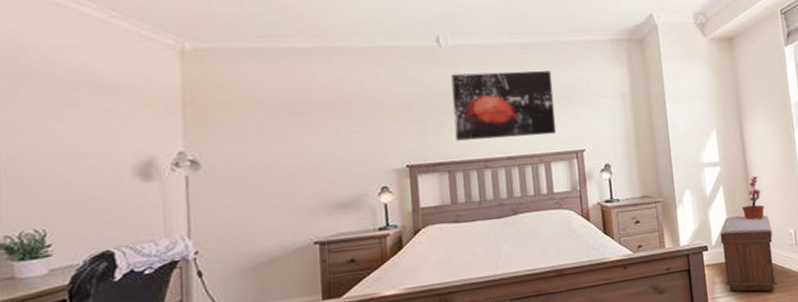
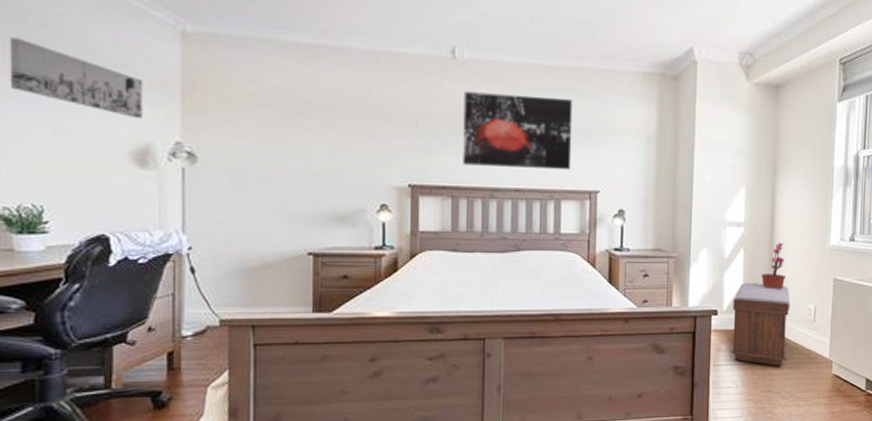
wall art: none [10,72,145,135] -> present [9,37,143,119]

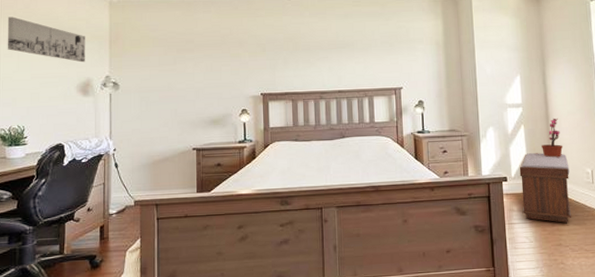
wall art: present [463,91,573,171] -> none [297,20,379,76]

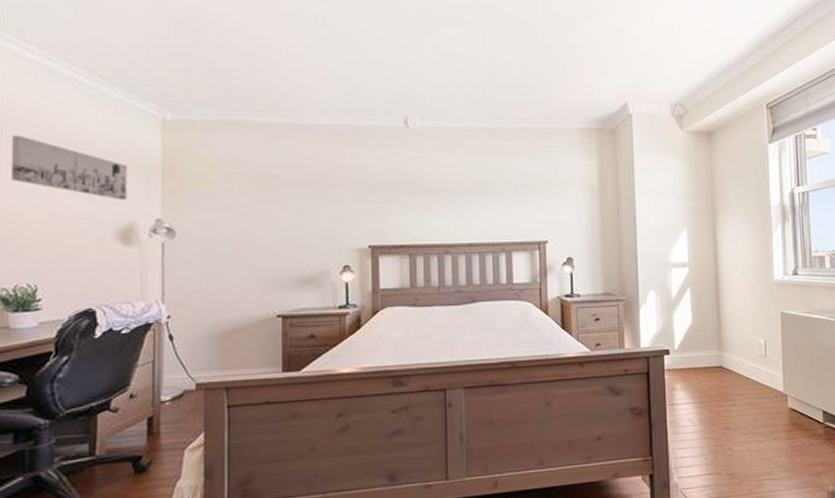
bench: present [519,153,572,223] -> none [683,321,742,403]
potted plant: present [536,118,563,159] -> none [703,280,734,328]

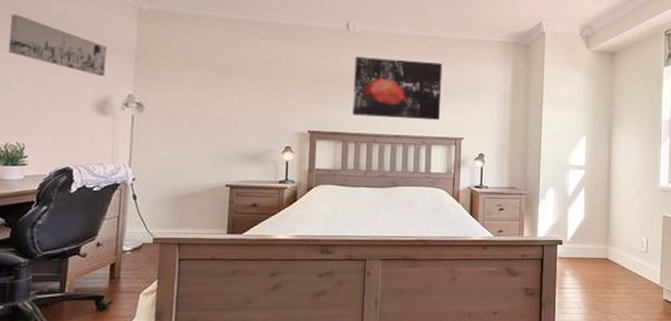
wall art: none [417,156,520,224] -> present [352,56,443,121]

